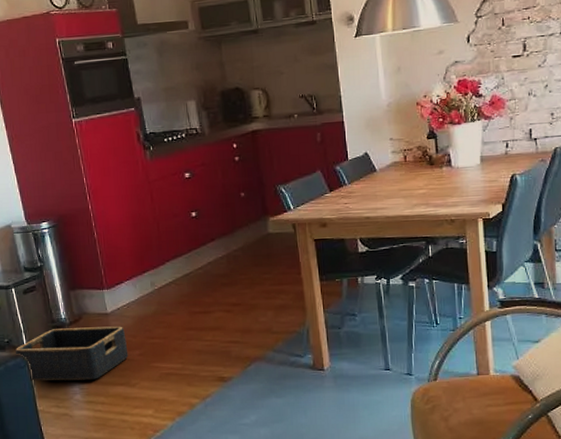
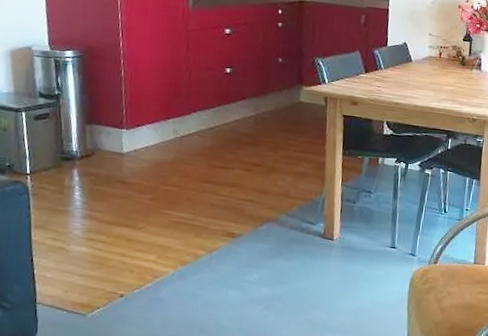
basket: present [15,326,129,381] -> none [15,160,139,218]

